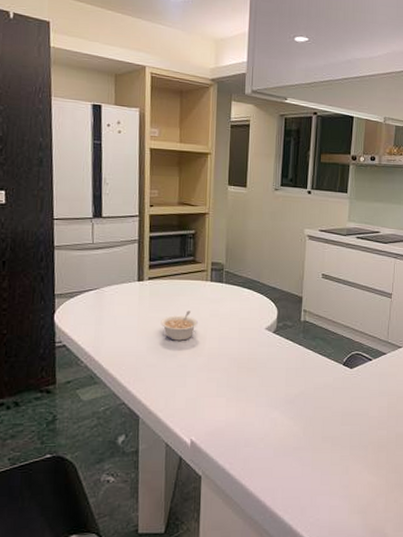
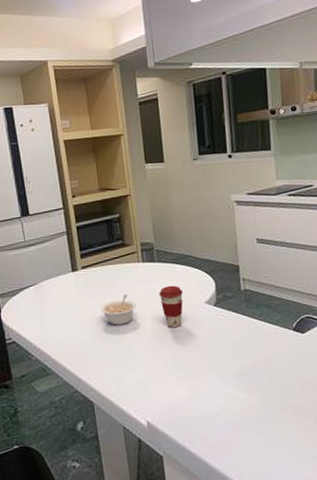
coffee cup: none [222,308,245,349] -> present [159,285,183,327]

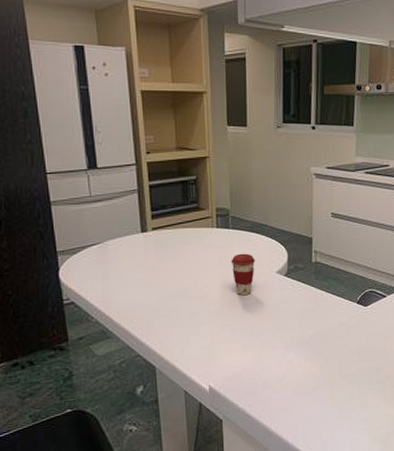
legume: present [100,294,136,326] -> none [169,259,207,290]

